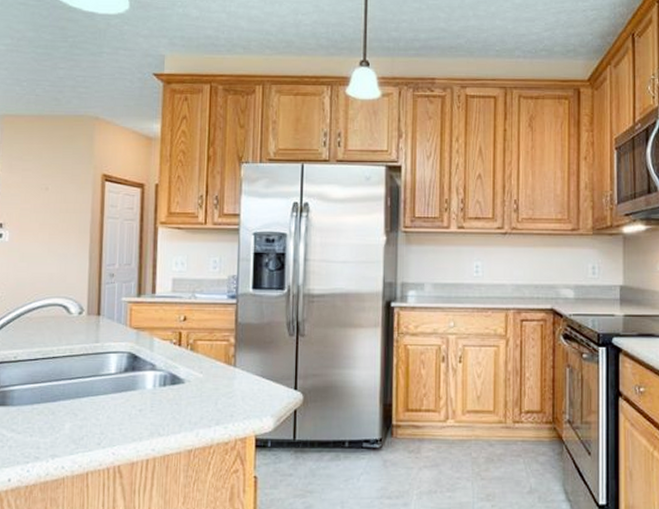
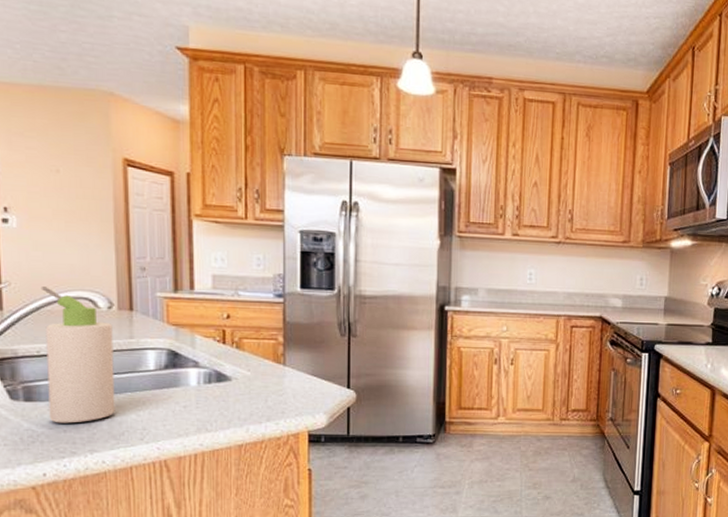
bottle: none [19,294,81,428] -> present [40,285,115,423]

